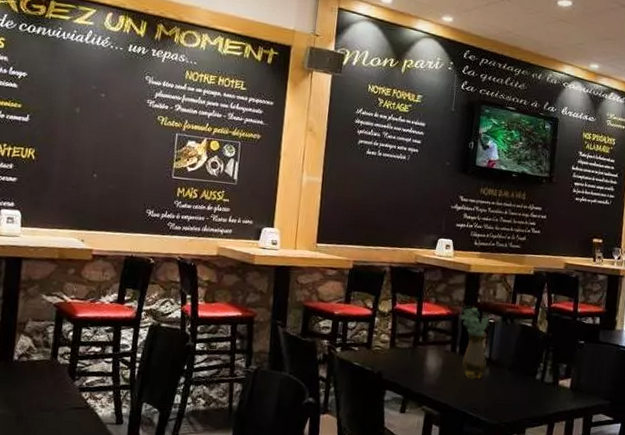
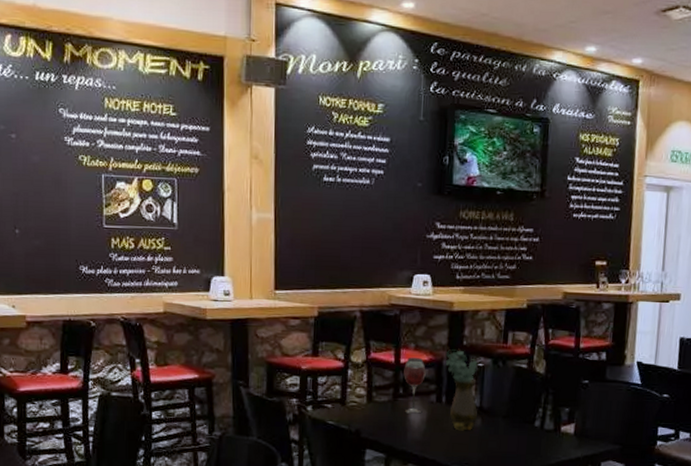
wineglass: none [422,310,444,361] -> present [404,358,426,414]

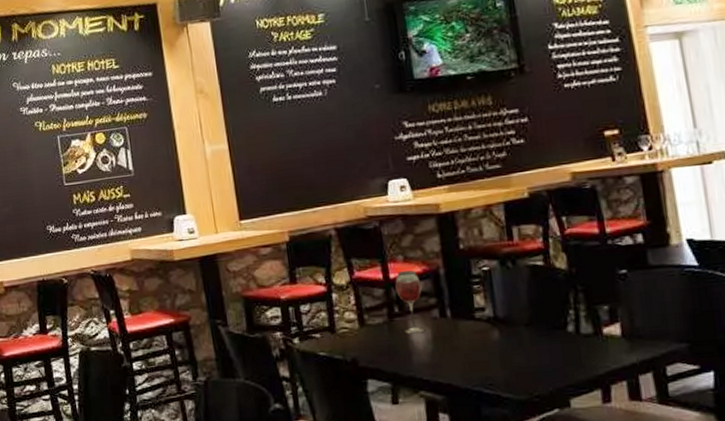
vase: present [445,347,478,431] -> none [441,253,494,347]

